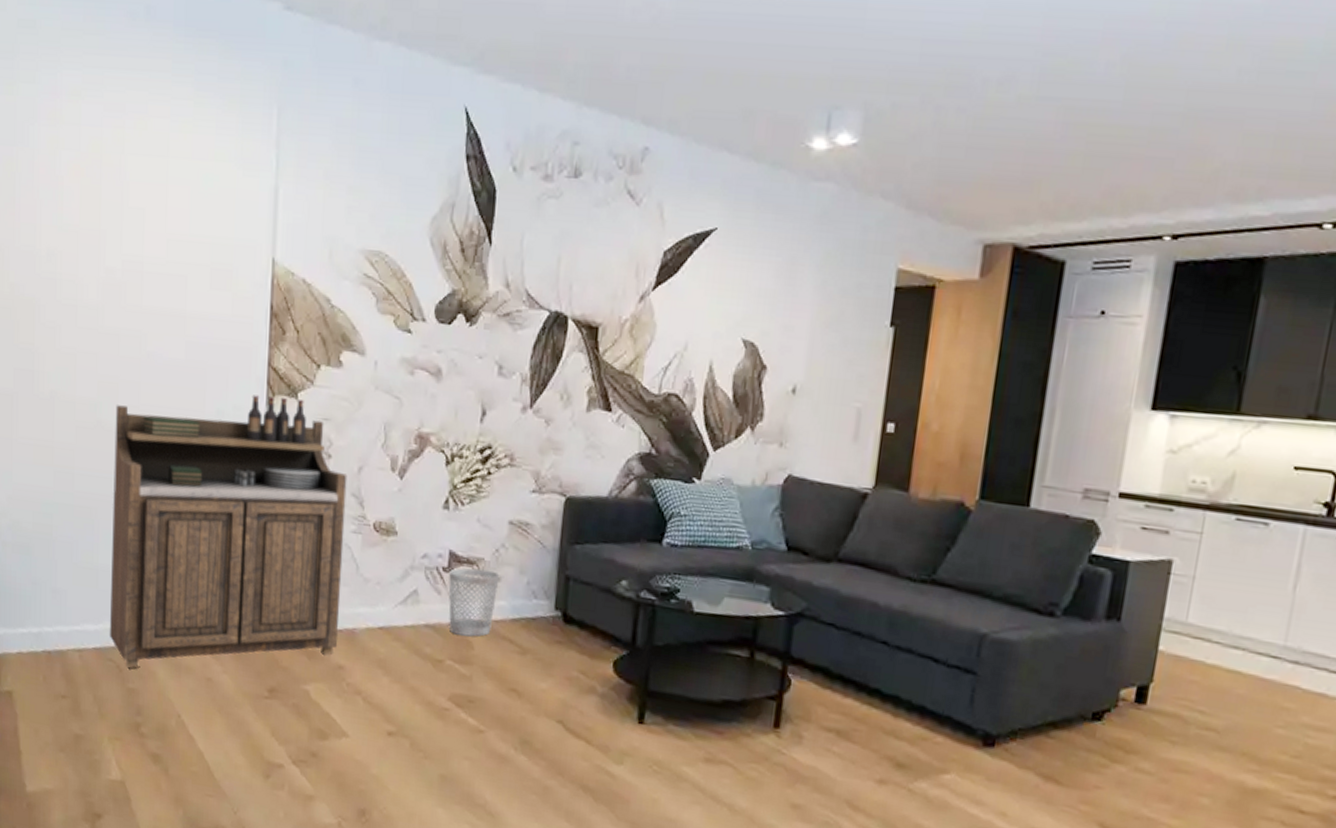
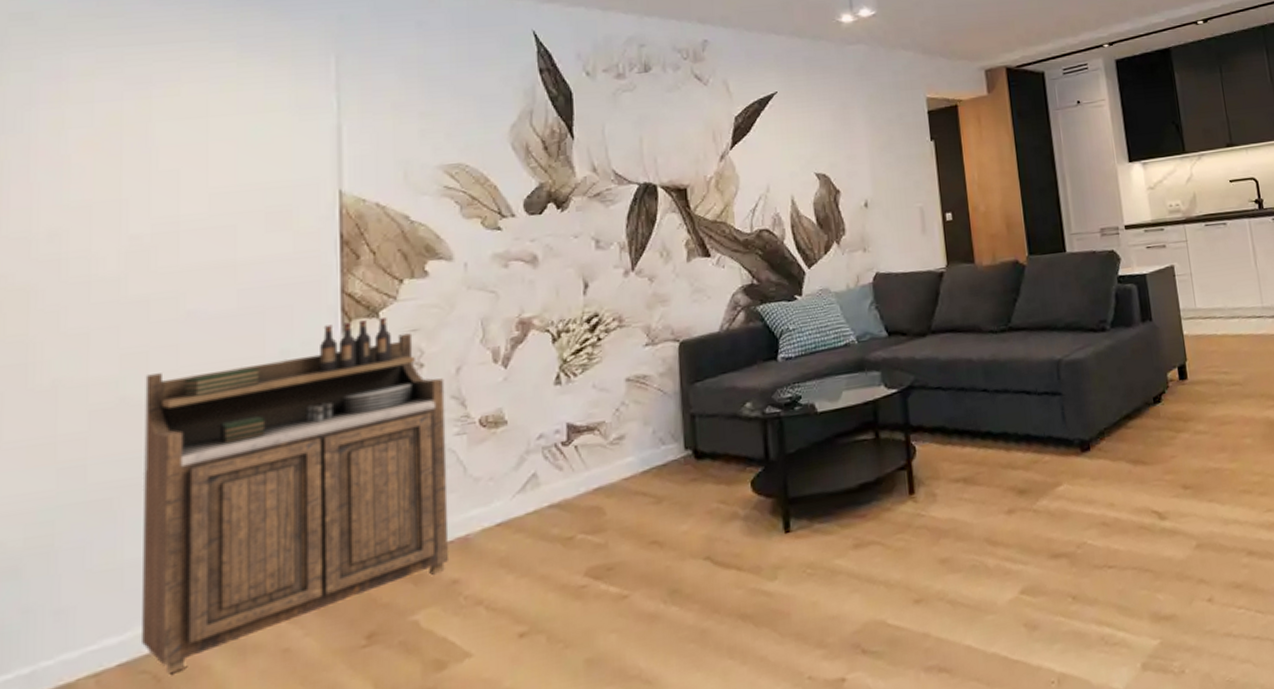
wastebasket: present [448,568,500,637] -> none [569,430,624,506]

